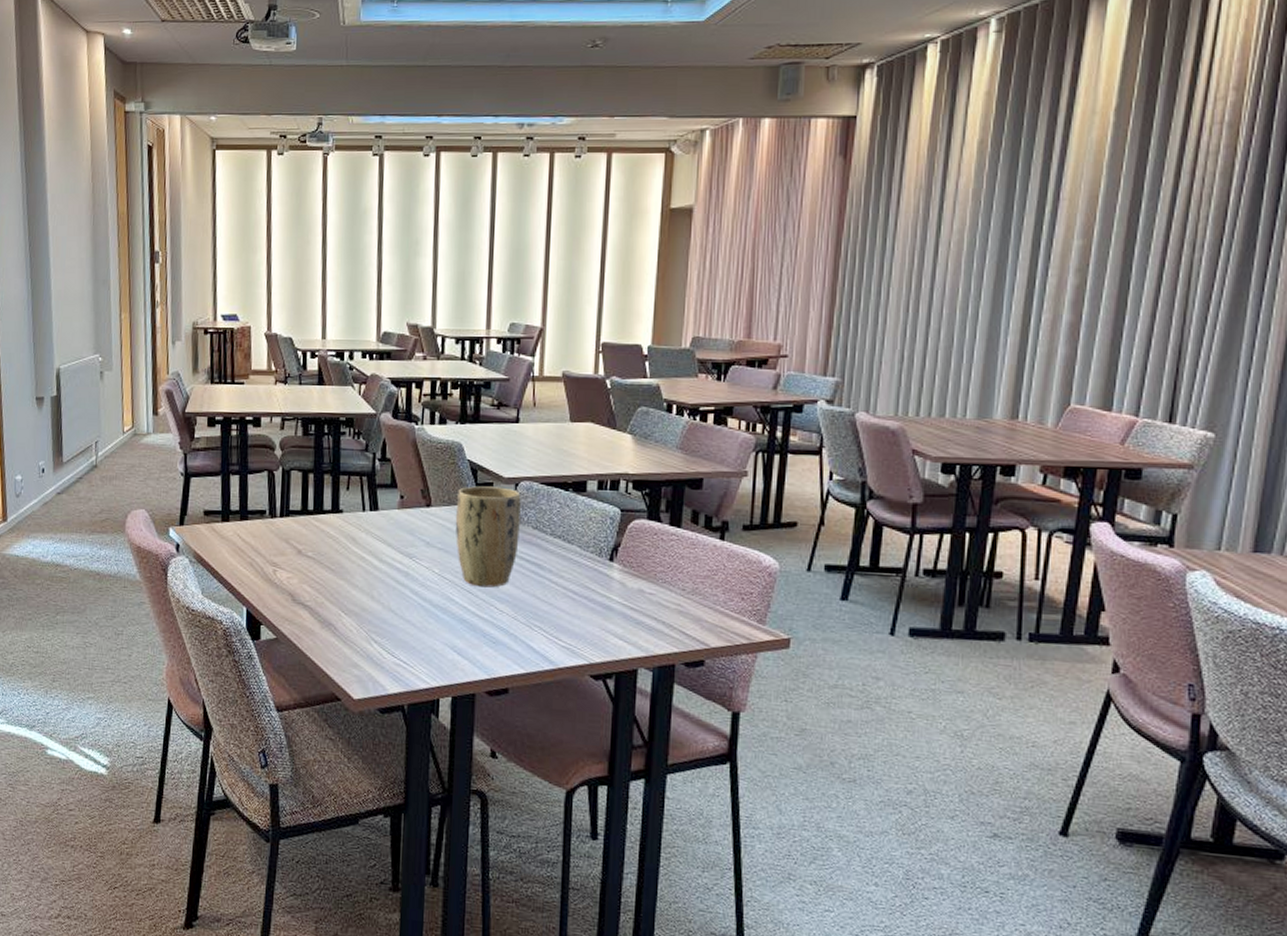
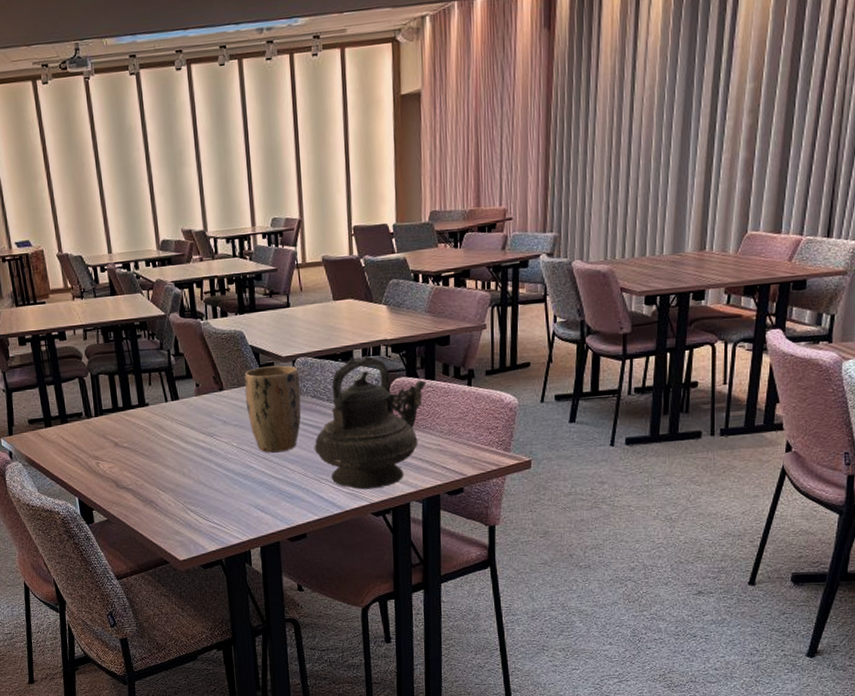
teapot: none [529,489,671,646] -> present [314,355,427,489]

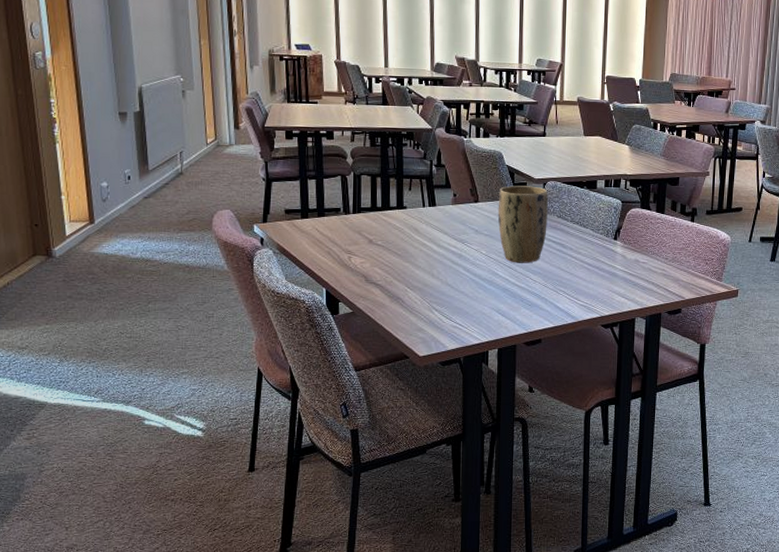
teapot: present [314,355,427,489] -> none [555,186,657,303]

